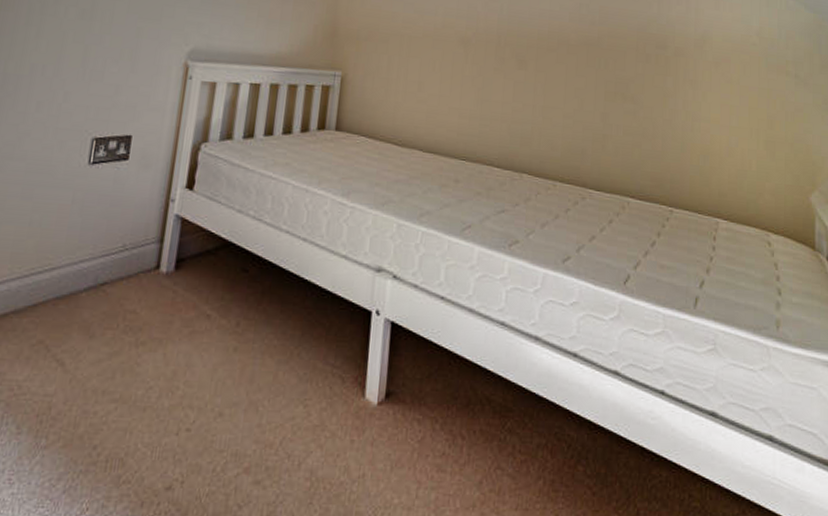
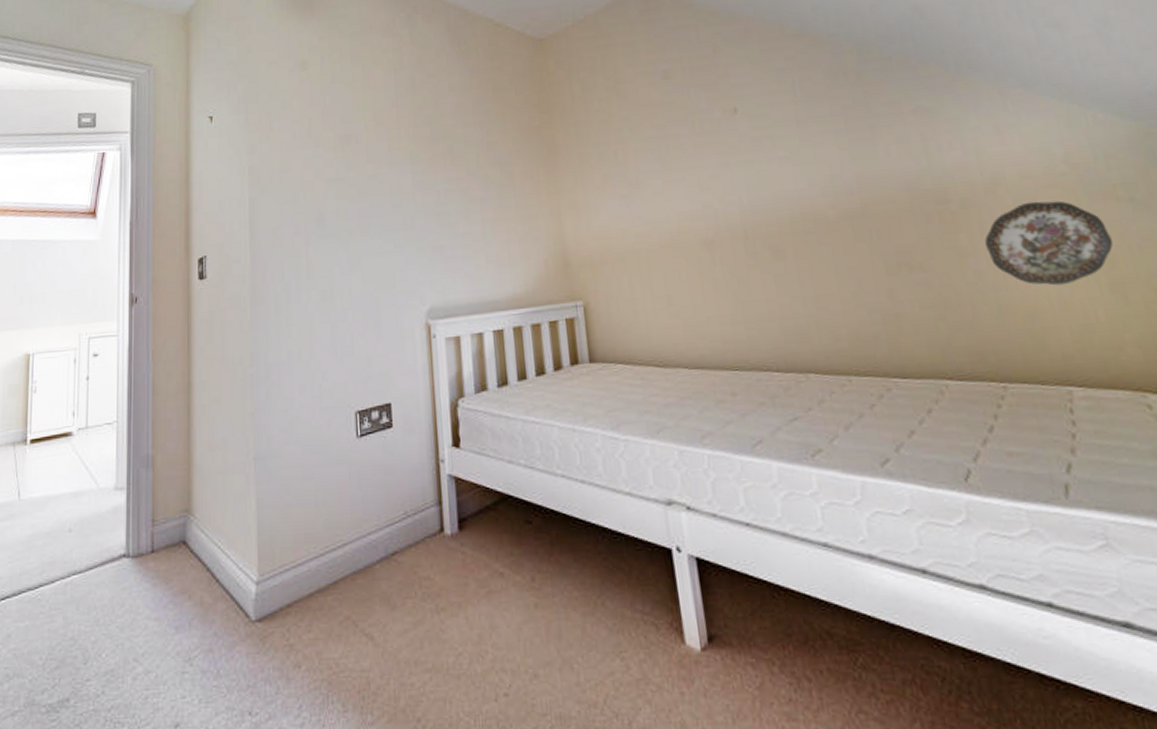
decorative plate: none [685,61,775,136] -> present [984,200,1113,286]

